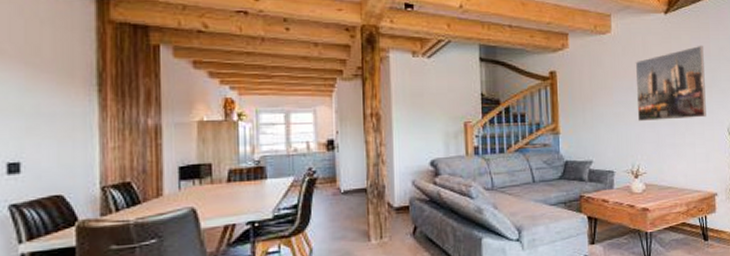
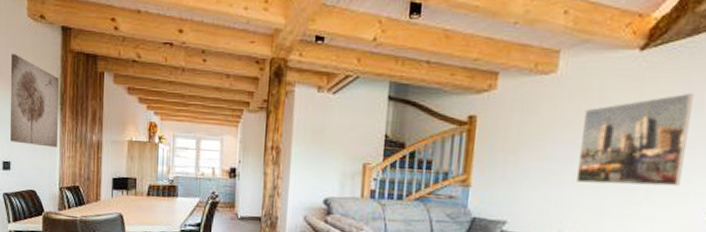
wall art: none [16,26,97,139] -> present [10,54,59,148]

